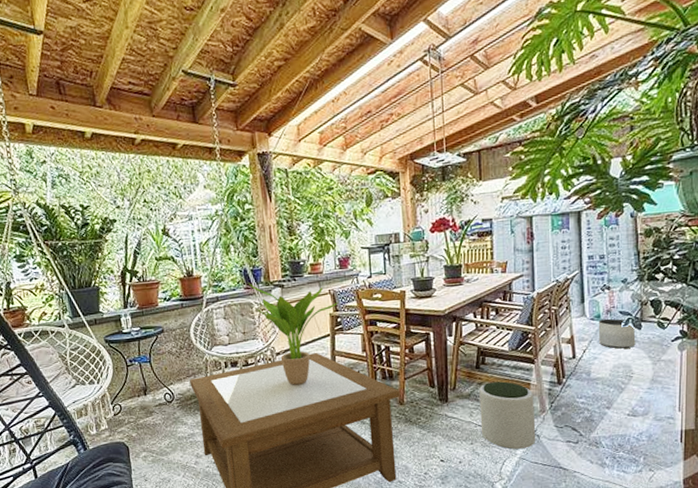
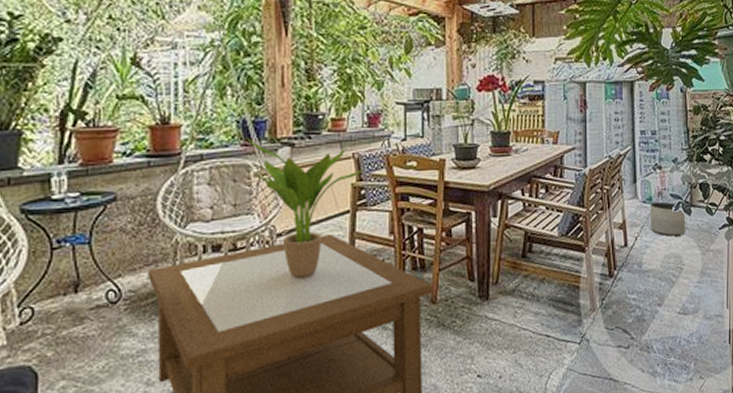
plant pot: present [479,381,536,449] -> none [525,273,585,358]

